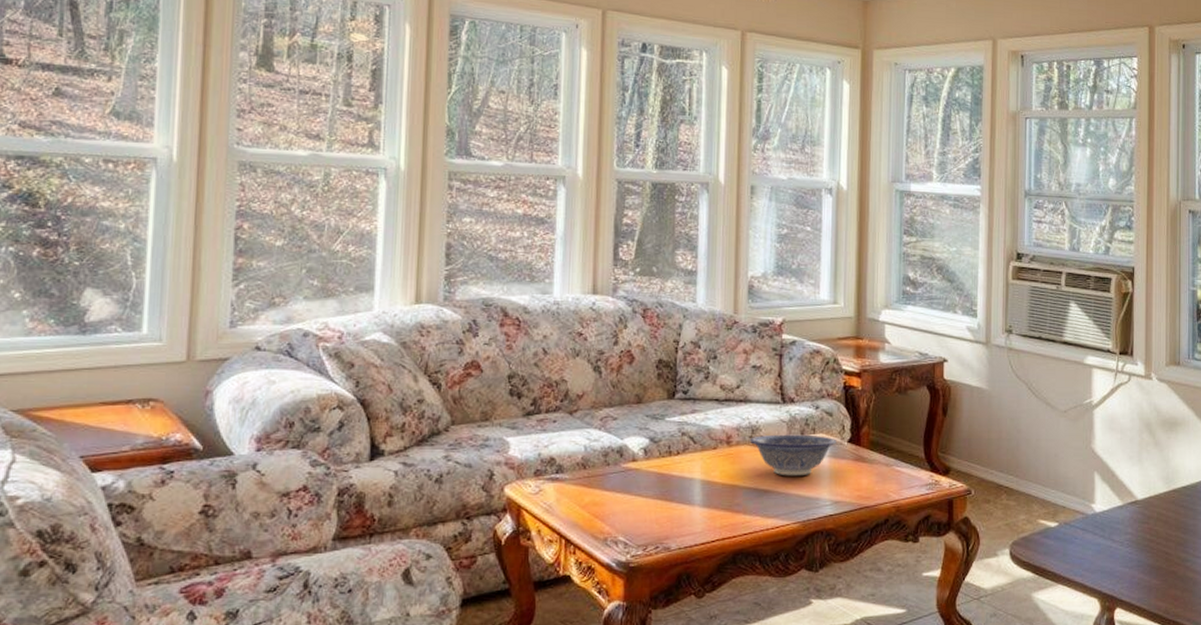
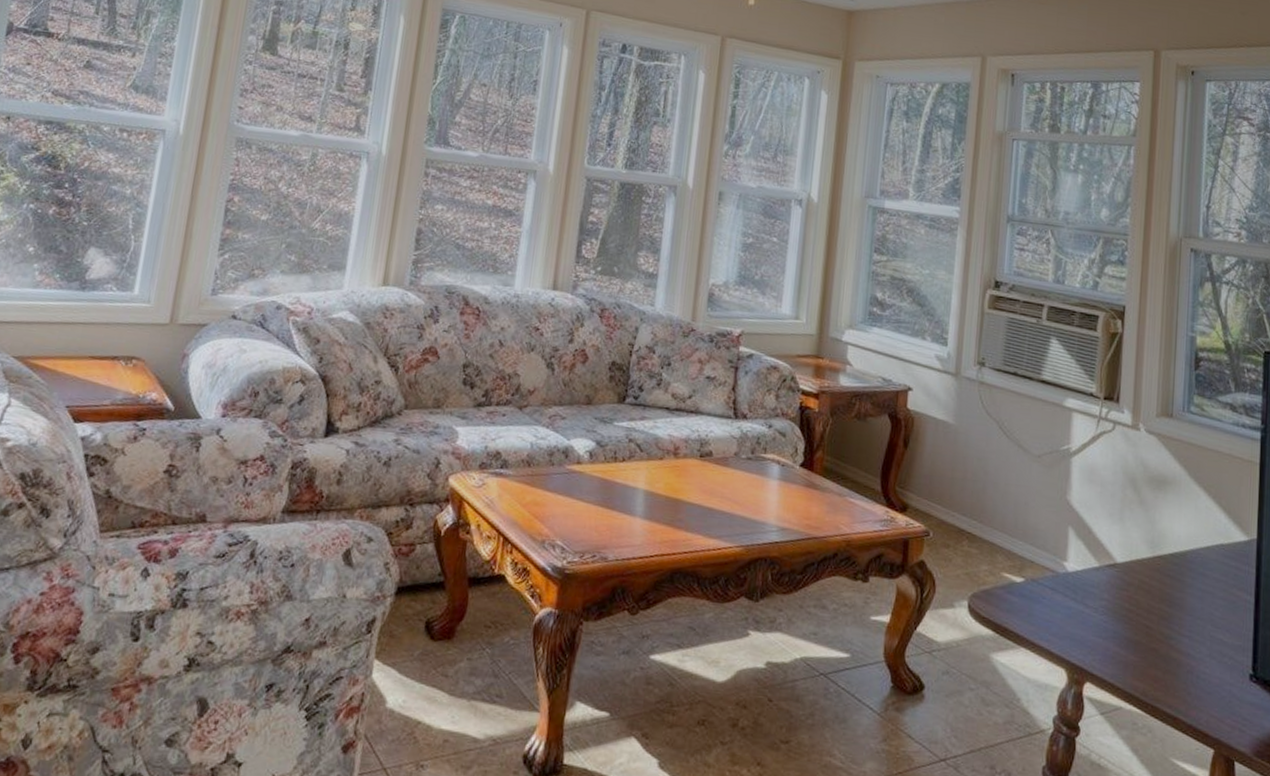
decorative bowl: present [749,434,837,476] -> none [697,450,788,497]

